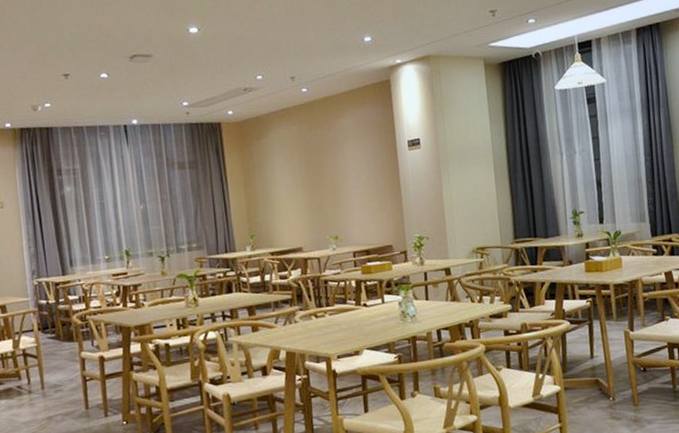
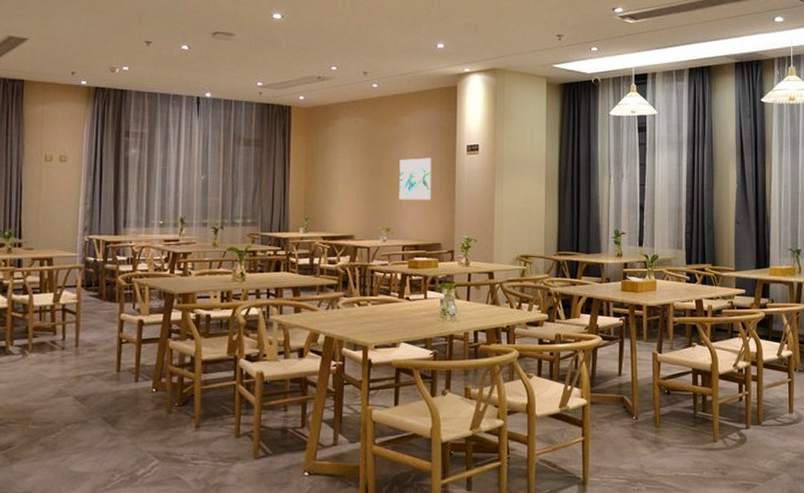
wall art: none [339,158,377,206] -> present [399,158,431,200]

